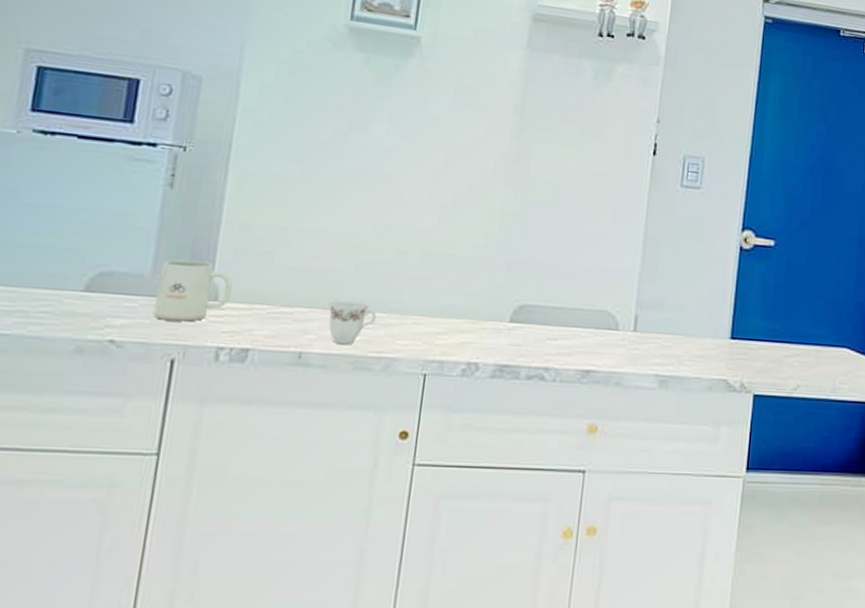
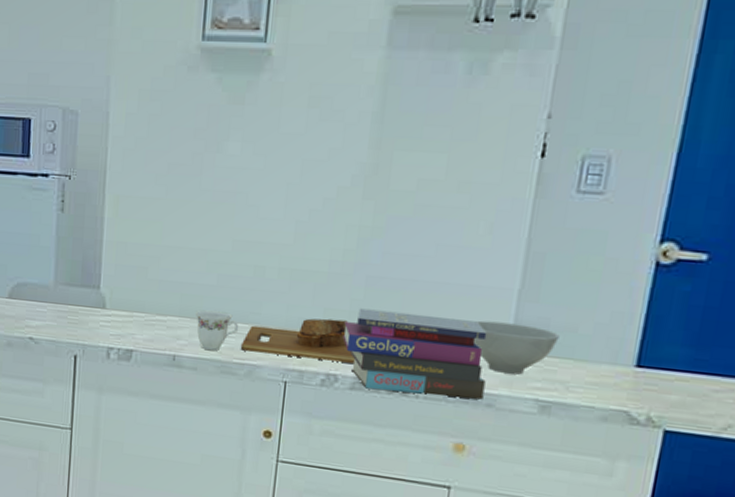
mug: present [153,259,232,322] -> none [58,273,116,325]
cutting board: none [377,304,497,350] -> present [240,318,356,363]
books: none [484,293,615,379] -> present [342,308,487,400]
bowl: none [603,301,672,352] -> present [474,320,560,375]

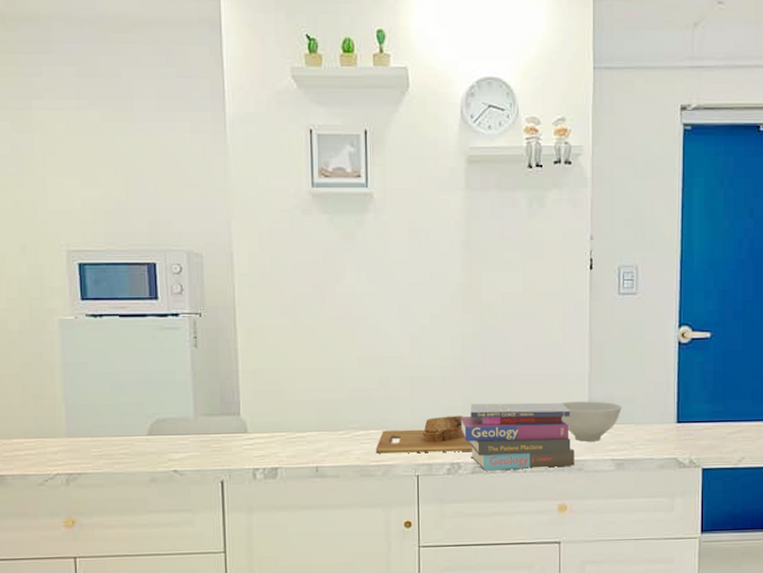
teacup: present [195,310,239,351] -> none [332,422,372,457]

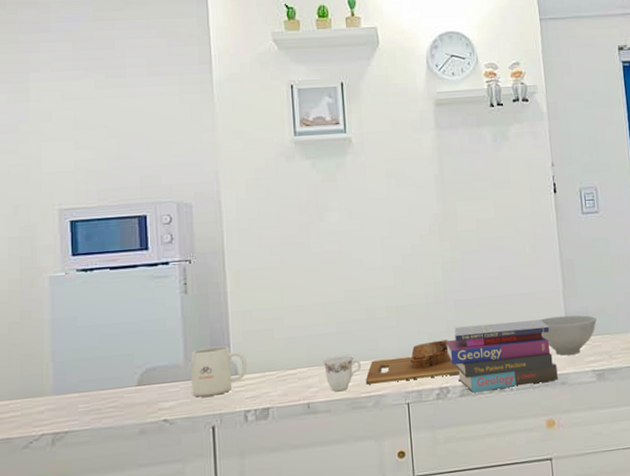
mug: none [199,403,256,452] -> present [190,346,247,397]
teacup: none [332,422,372,457] -> present [321,354,362,391]

